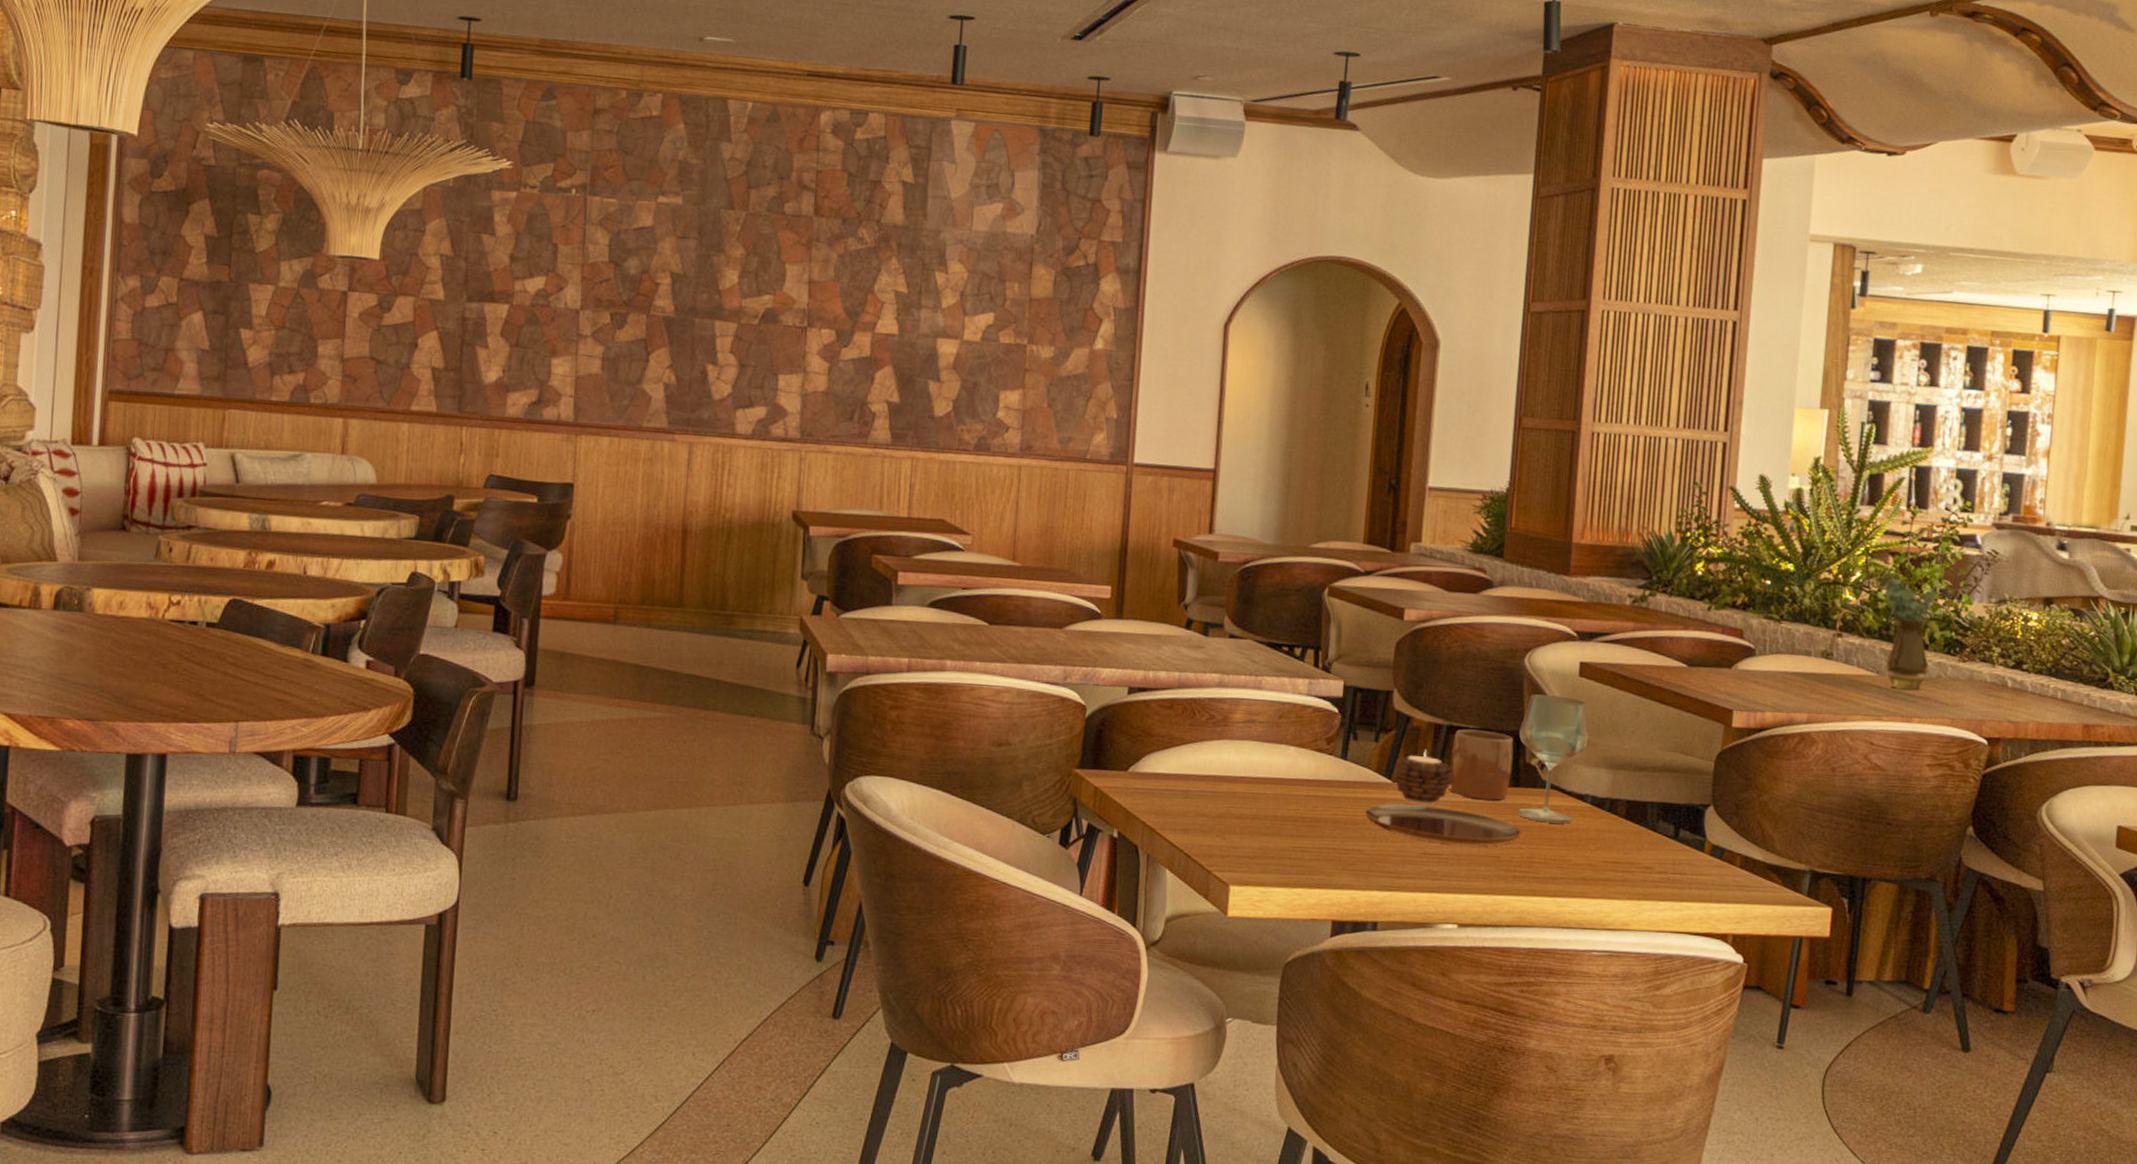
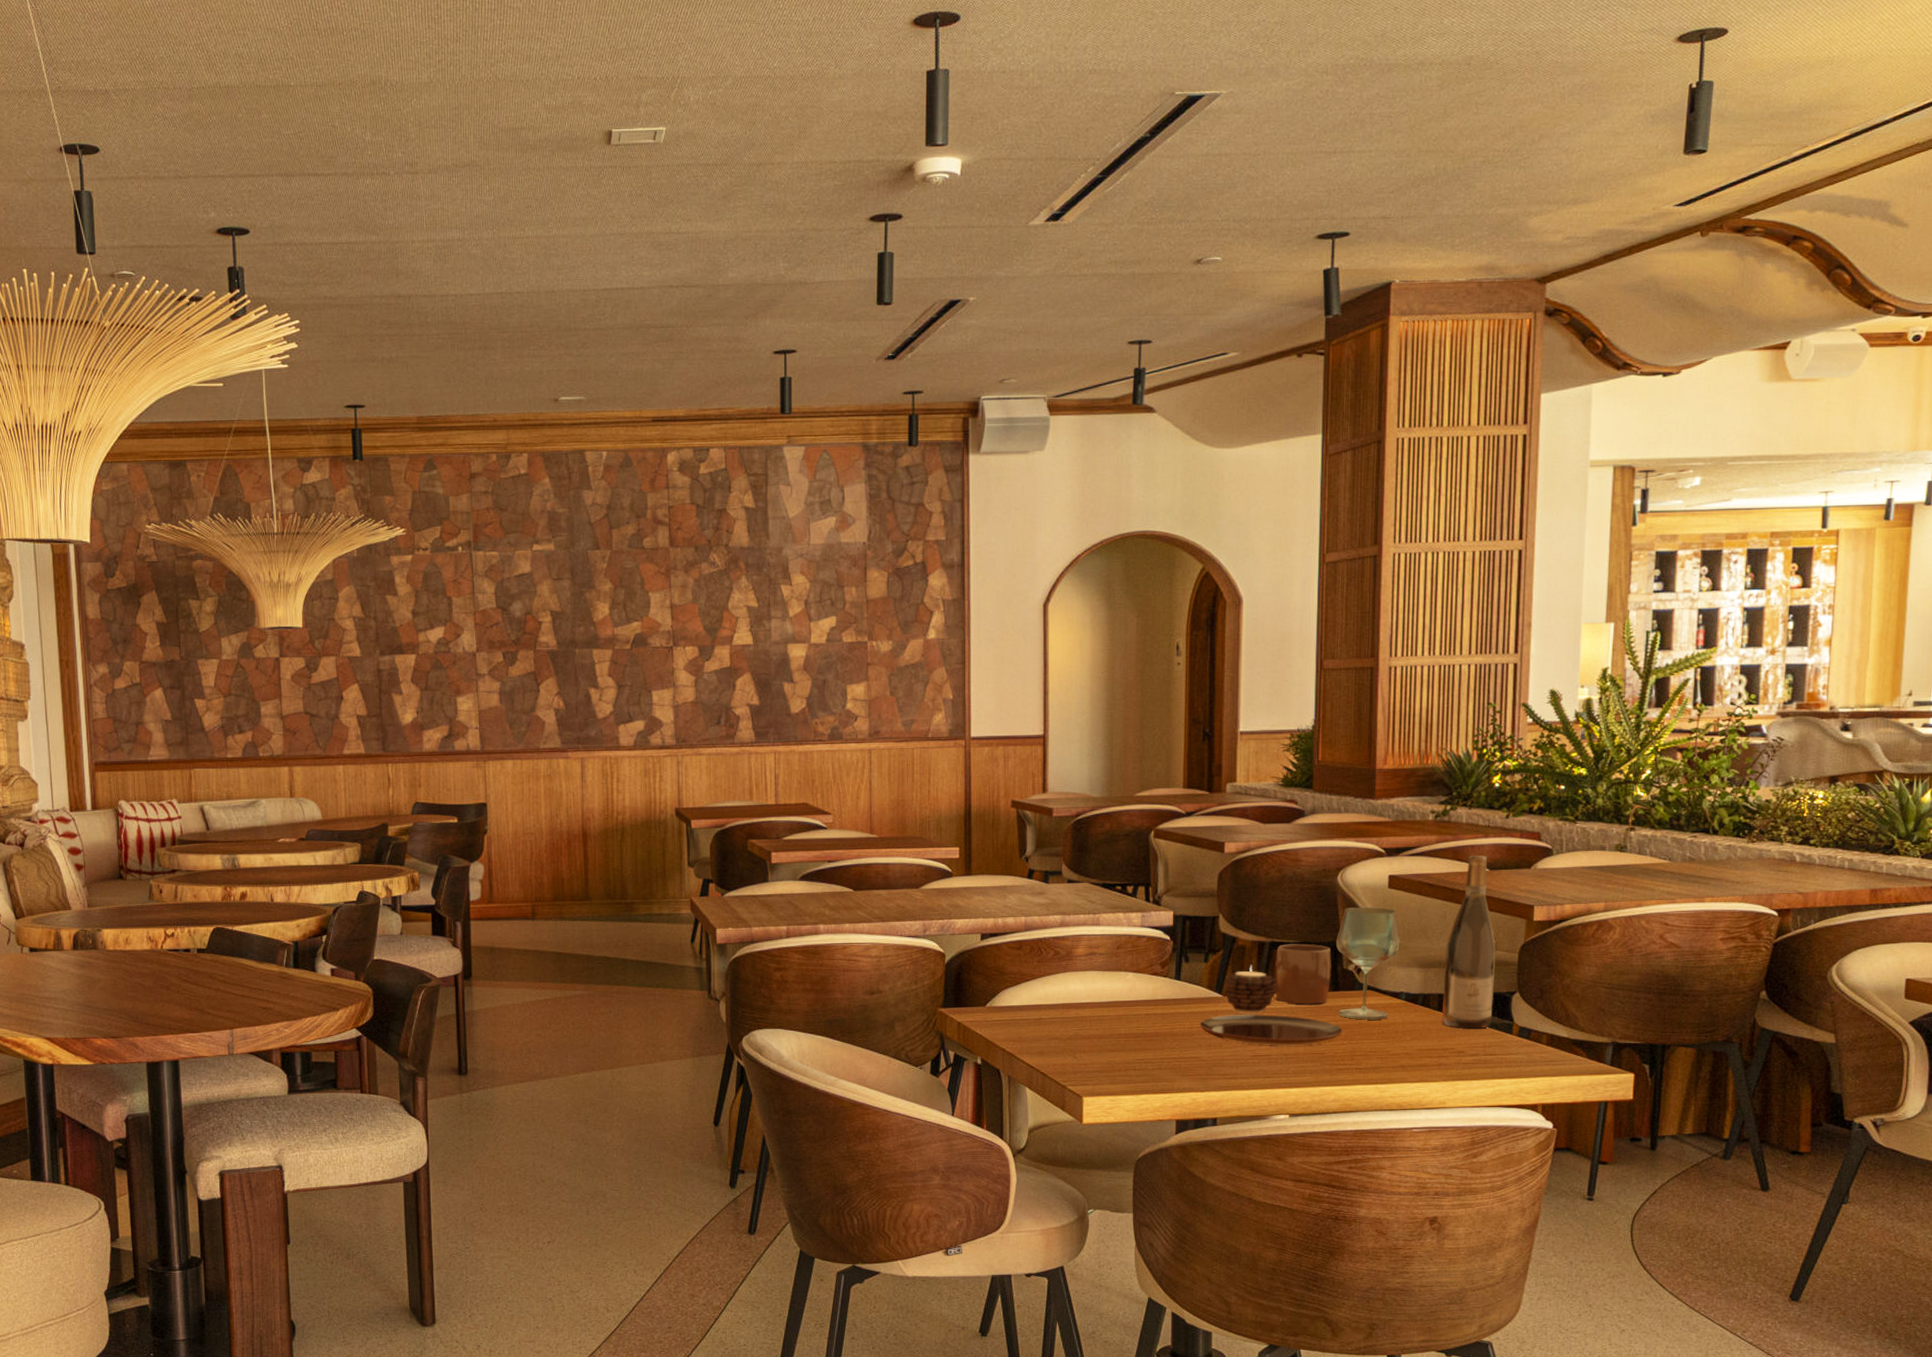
wine bottle: none [1628,648,1692,843] -> present [1441,855,1497,1029]
vase: present [1881,570,1937,690] -> none [1670,766,1725,874]

